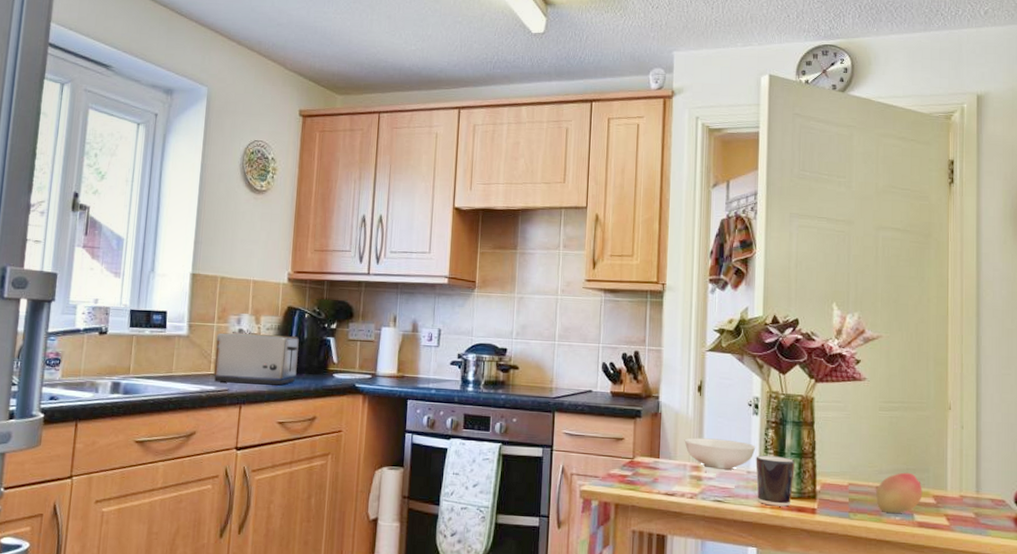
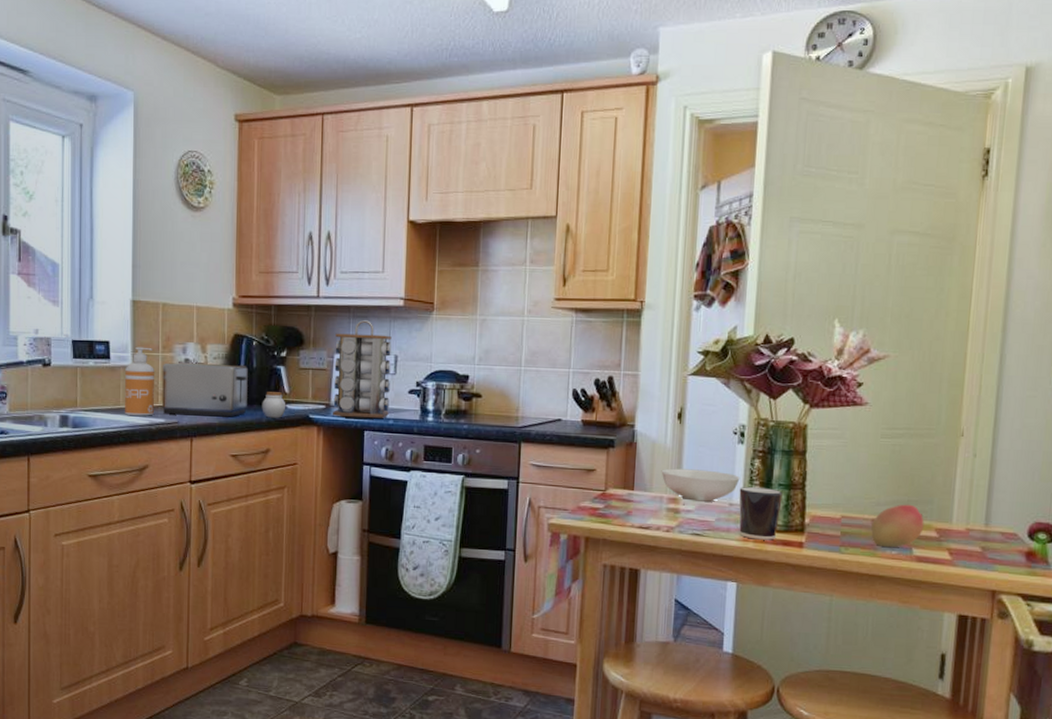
soap dispenser: none [176,317,209,384] -> present [125,346,154,416]
jar: none [310,361,334,387] -> present [262,392,286,418]
spice rack: none [378,296,436,389] -> present [333,320,392,420]

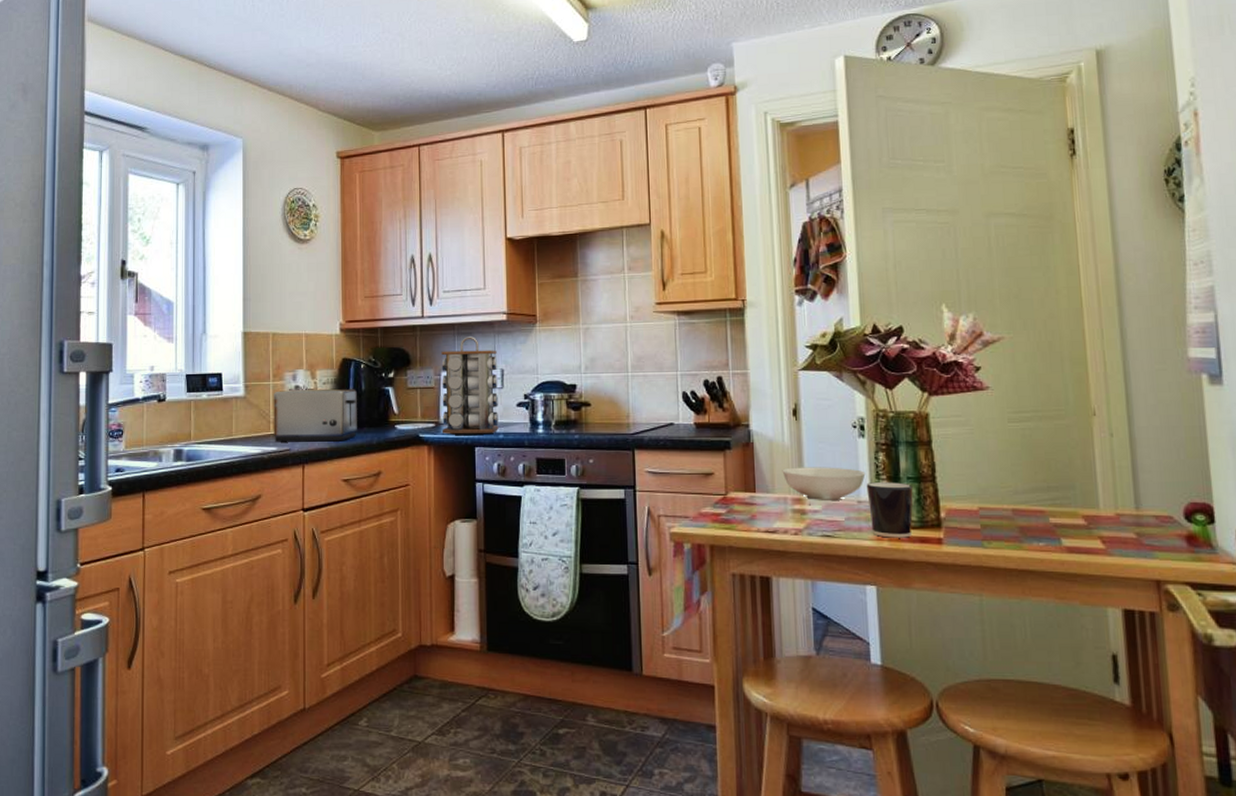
soap dispenser: present [125,346,154,416] -> none [237,377,266,445]
jar: present [262,392,286,418] -> none [372,413,396,440]
fruit: present [871,504,924,548] -> none [1012,491,1070,539]

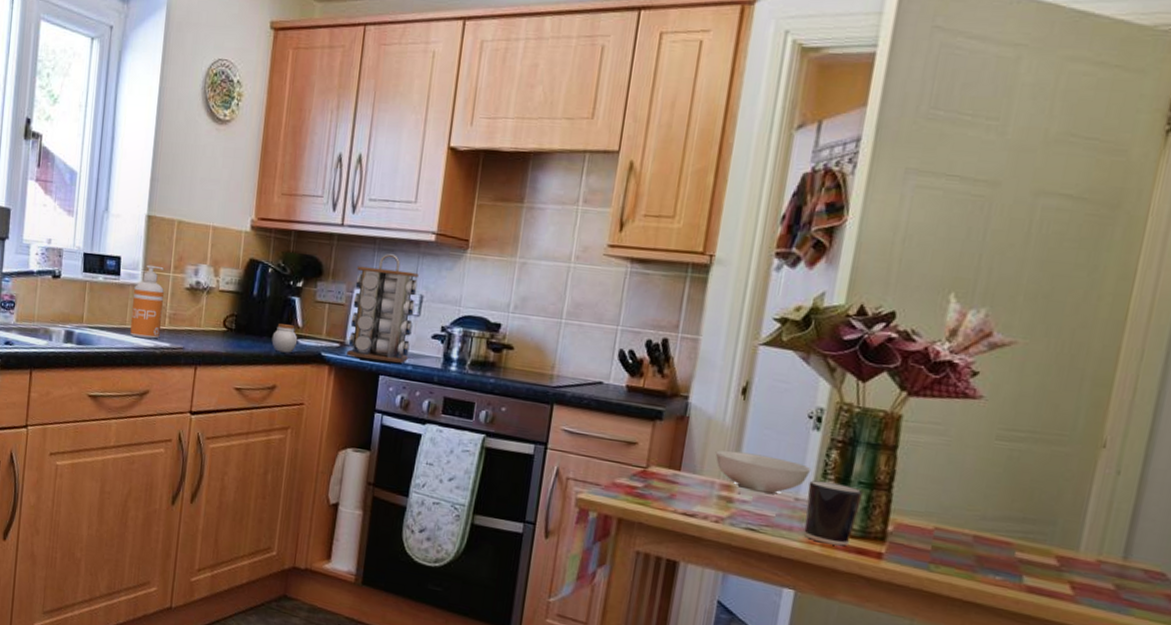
soap dispenser: none [237,377,266,445] -> present [130,264,165,339]
toaster: present [274,389,357,442] -> none [168,284,261,348]
jar: none [372,413,396,440] -> present [271,324,298,354]

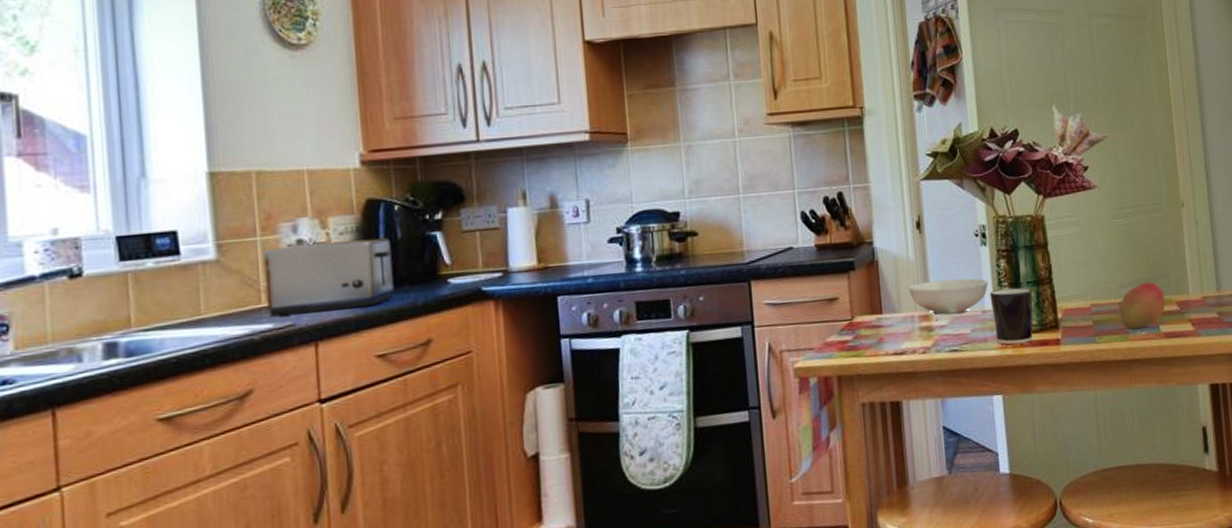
soap dispenser: present [130,264,165,339] -> none [206,232,255,327]
toaster: none [168,284,261,348] -> present [264,238,394,317]
jar: present [271,324,298,354] -> none [414,265,449,300]
spice rack: present [347,253,419,364] -> none [506,162,586,284]
fruit: none [970,521,1042,573] -> present [1119,281,1166,330]

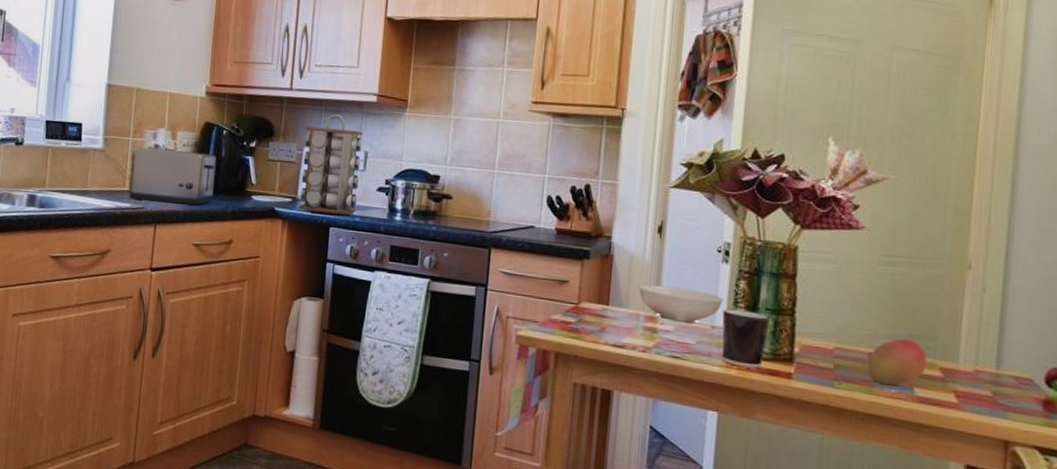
spice rack: none [506,162,586,284] -> present [299,114,363,216]

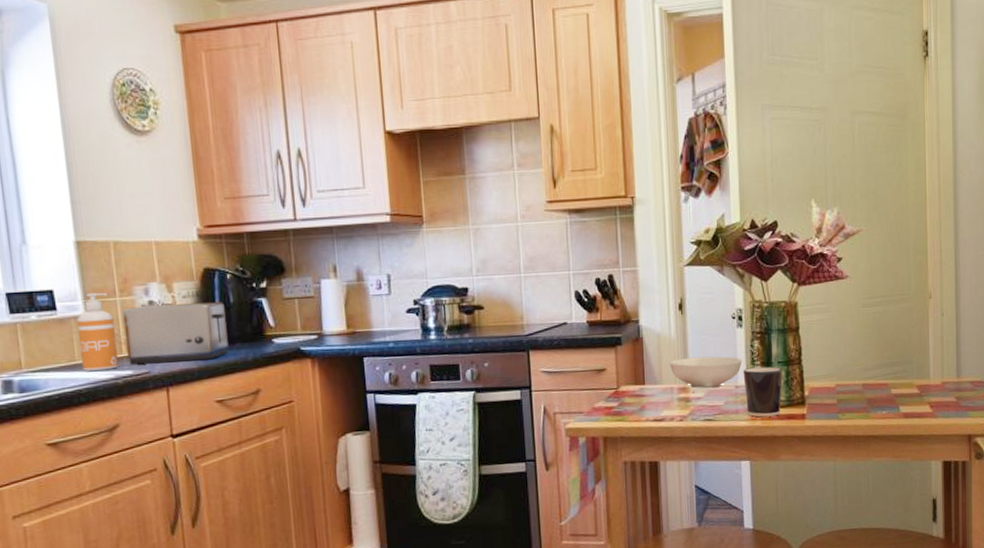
soap dispenser: none [91,130,125,200] -> present [77,292,118,371]
spice rack: present [299,114,363,216] -> none [319,240,388,346]
fruit: present [867,338,927,386] -> none [863,366,907,409]

